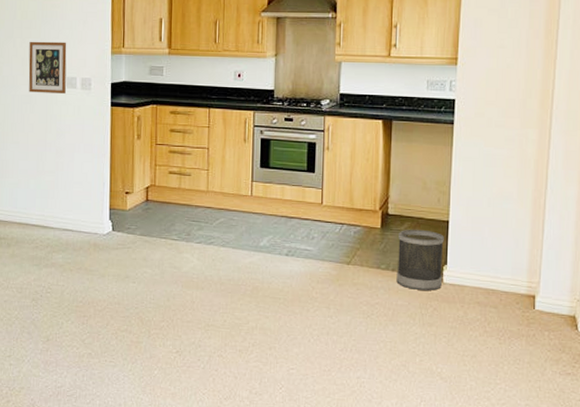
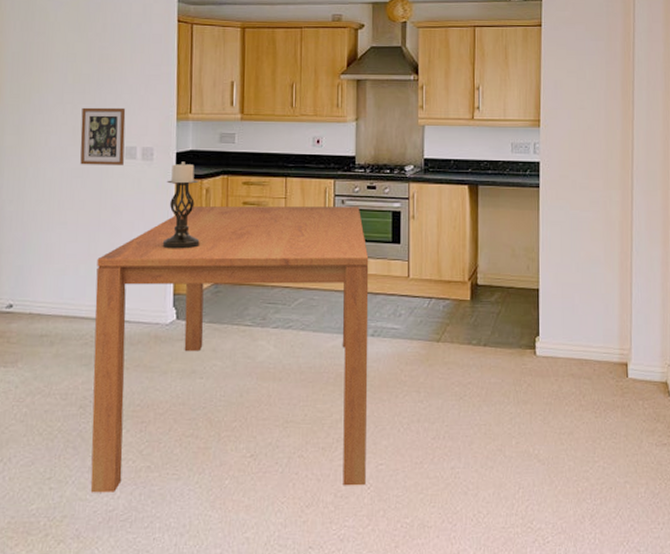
dining table: none [42,132,285,386] -> present [90,206,369,493]
candle holder: none [99,91,132,170] -> present [162,161,200,249]
wastebasket: present [396,229,444,290] -> none [488,299,535,365]

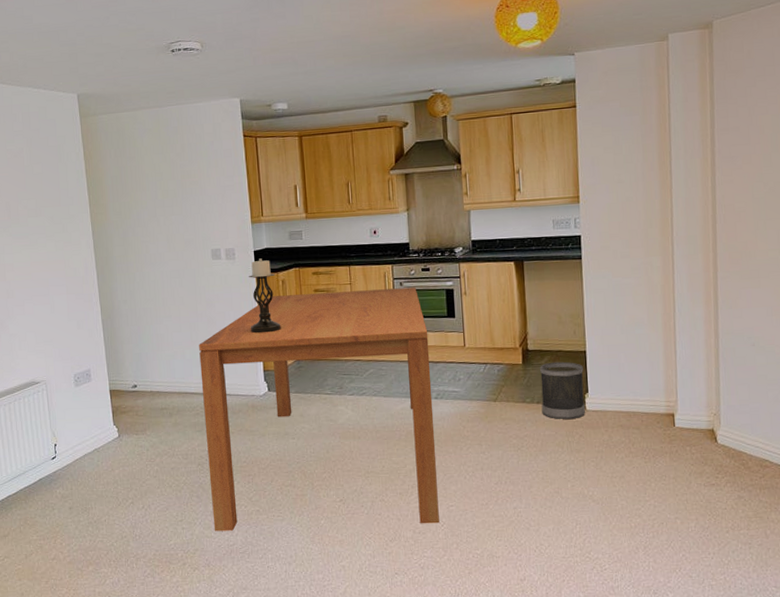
picture frame: present [80,107,126,165] -> none [172,216,211,267]
wastebasket: none [488,299,535,365] -> present [540,361,585,419]

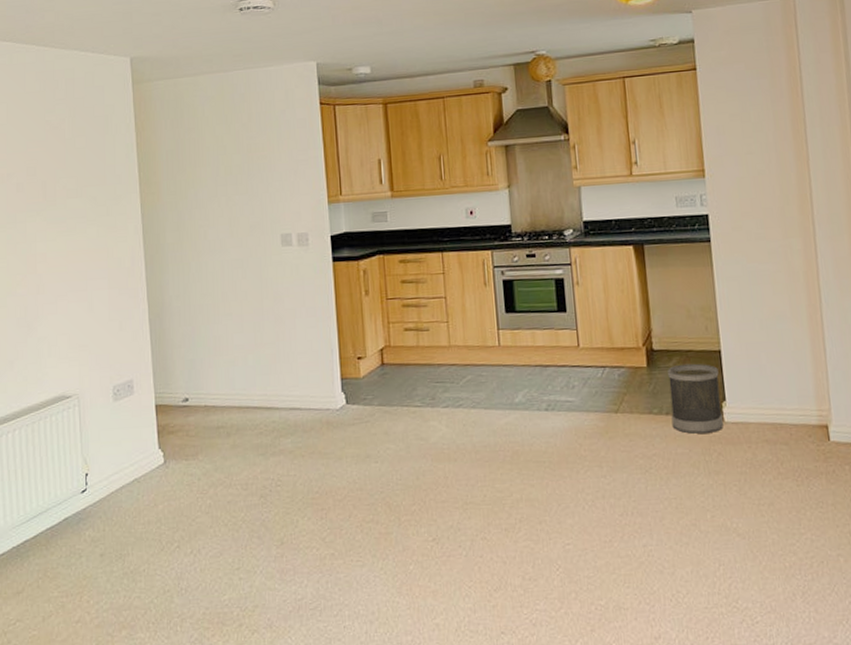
dining table: present [199,287,440,532] -> none [264,276,554,582]
candle holder: present [249,258,281,334] -> none [324,244,362,334]

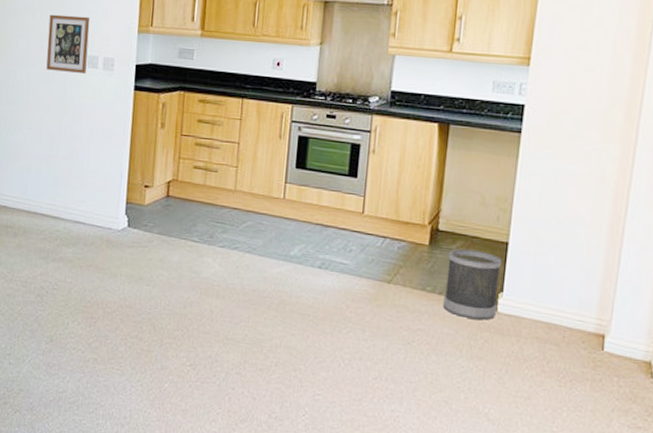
picture frame: none [236,195,281,256] -> present [46,14,90,73]

